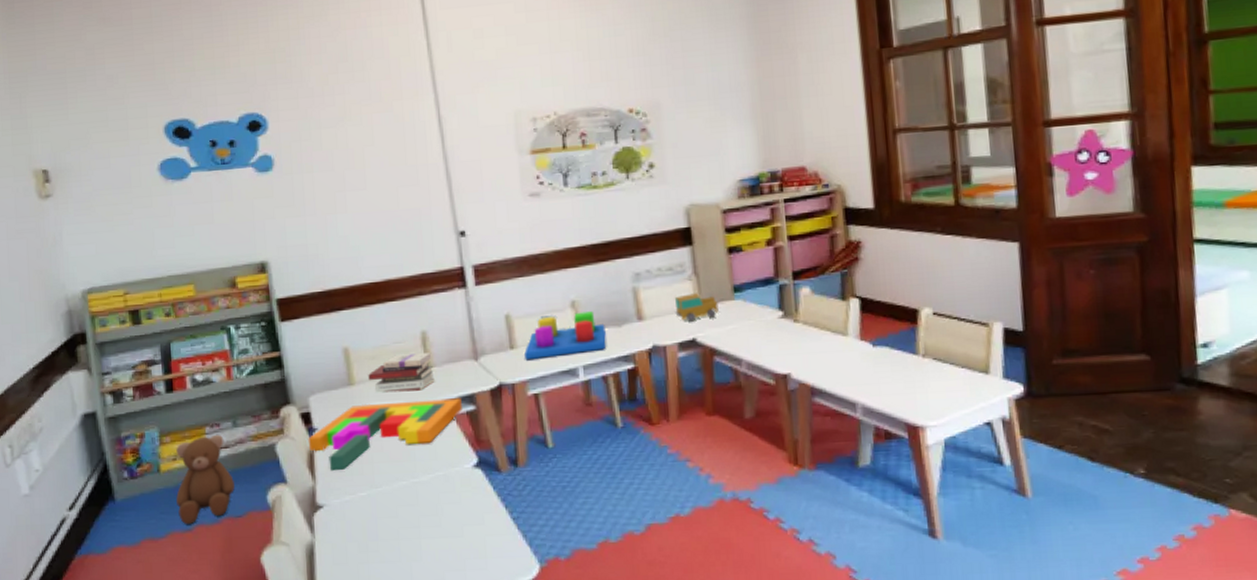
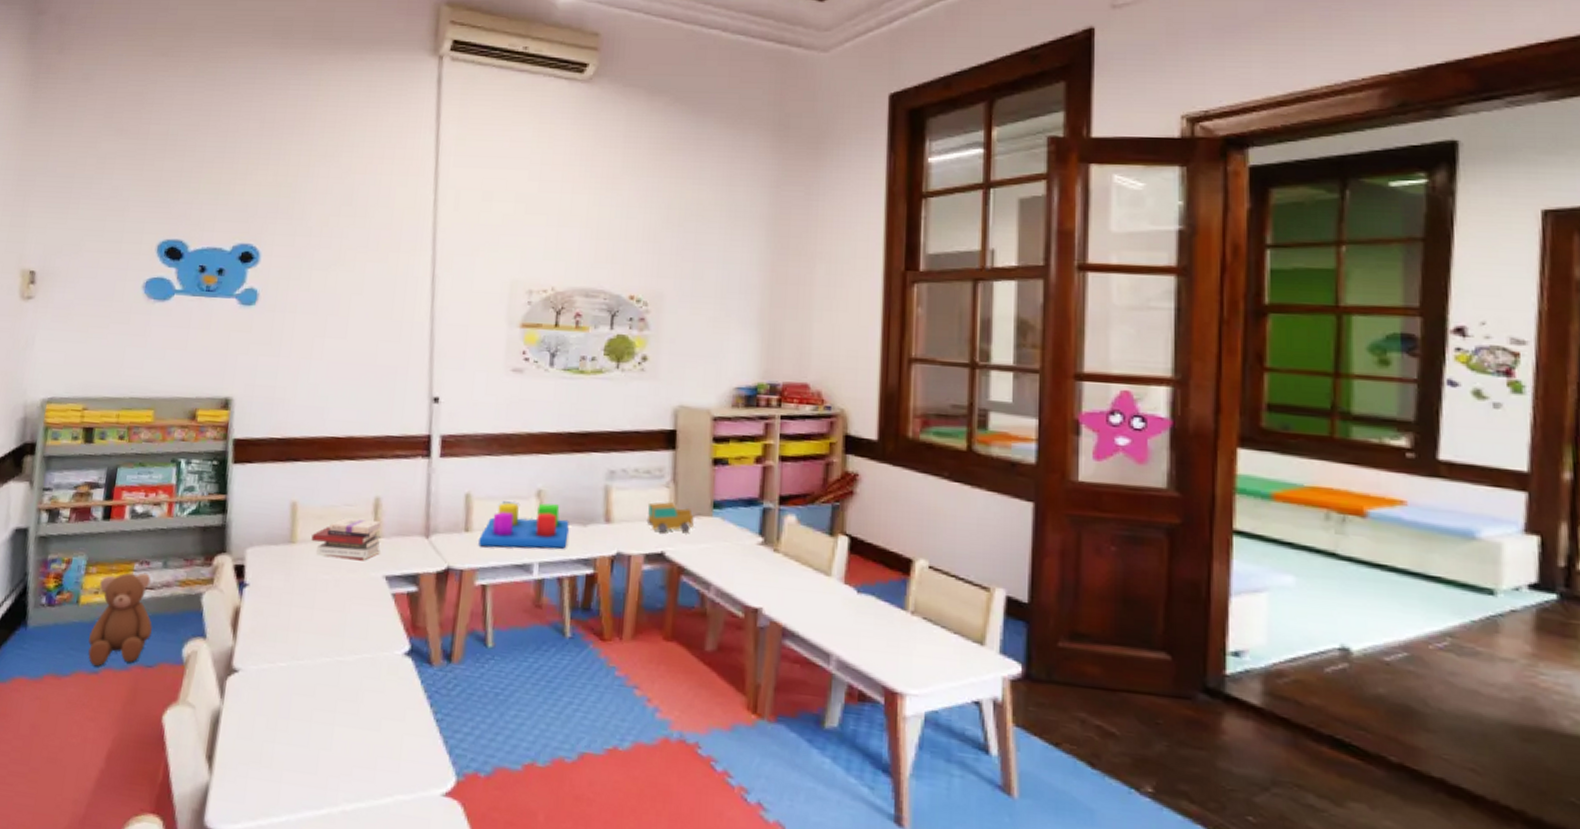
toy building blocks: present [308,397,462,470] -> none [236,565,405,634]

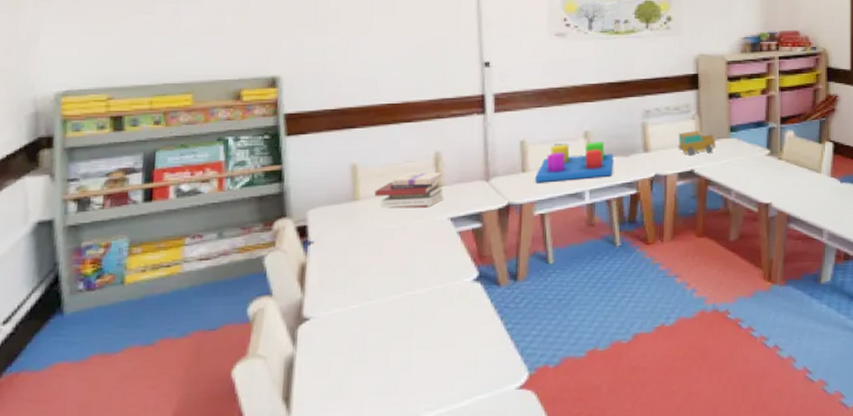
teddy bear: present [88,572,152,667] -> none [140,245,212,339]

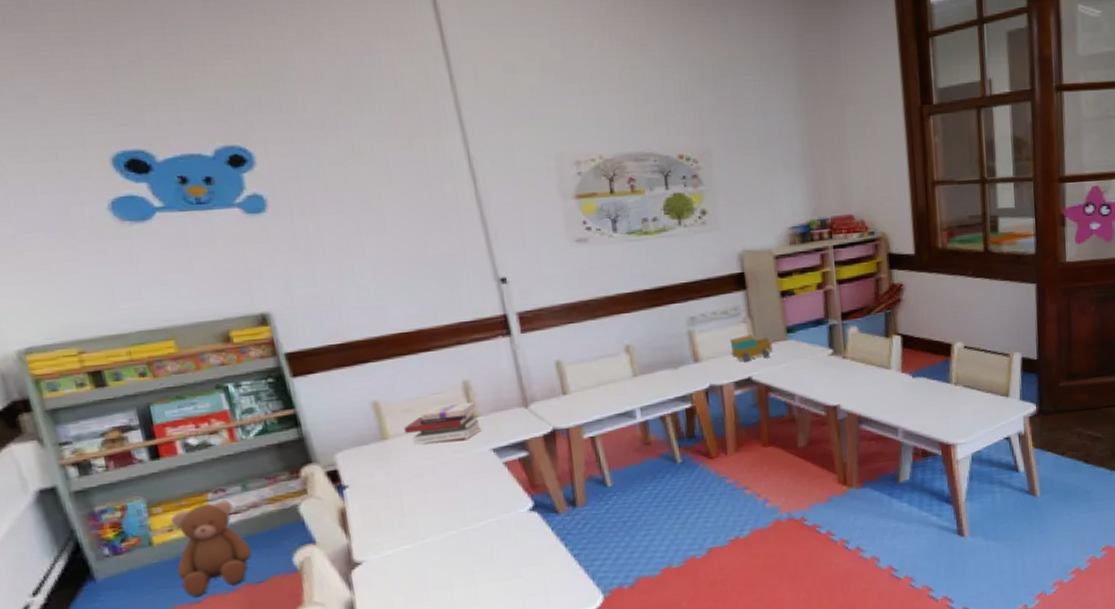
teddy bear: none [140,245,212,339] -> present [171,500,252,597]
toy blocks: present [535,142,614,183] -> none [578,355,663,405]

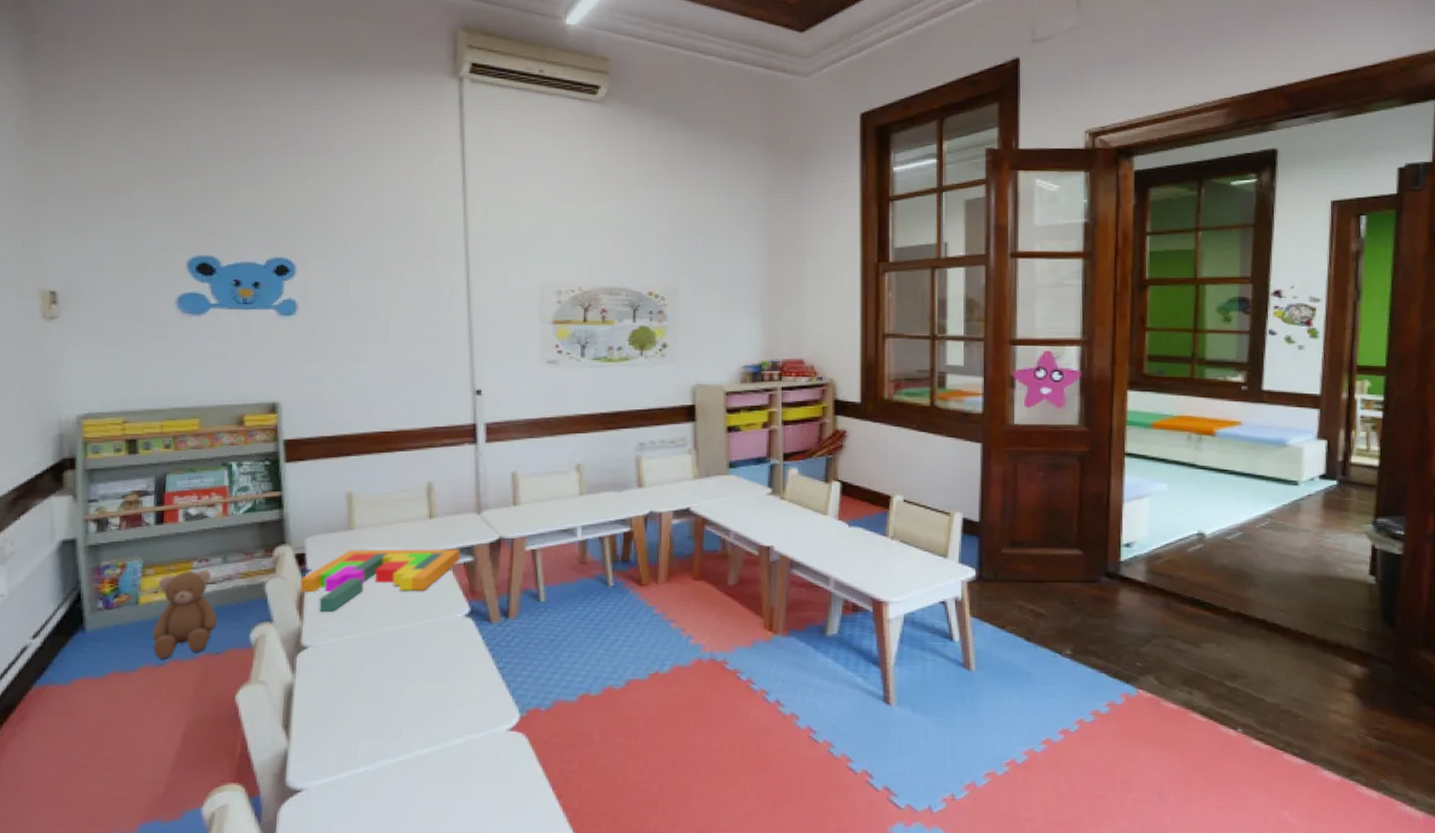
toy building blocks: none [337,444,514,526] -> present [299,547,460,612]
books: present [404,402,481,445] -> none [369,503,436,539]
toy truck: present [729,335,773,362] -> none [673,466,714,492]

